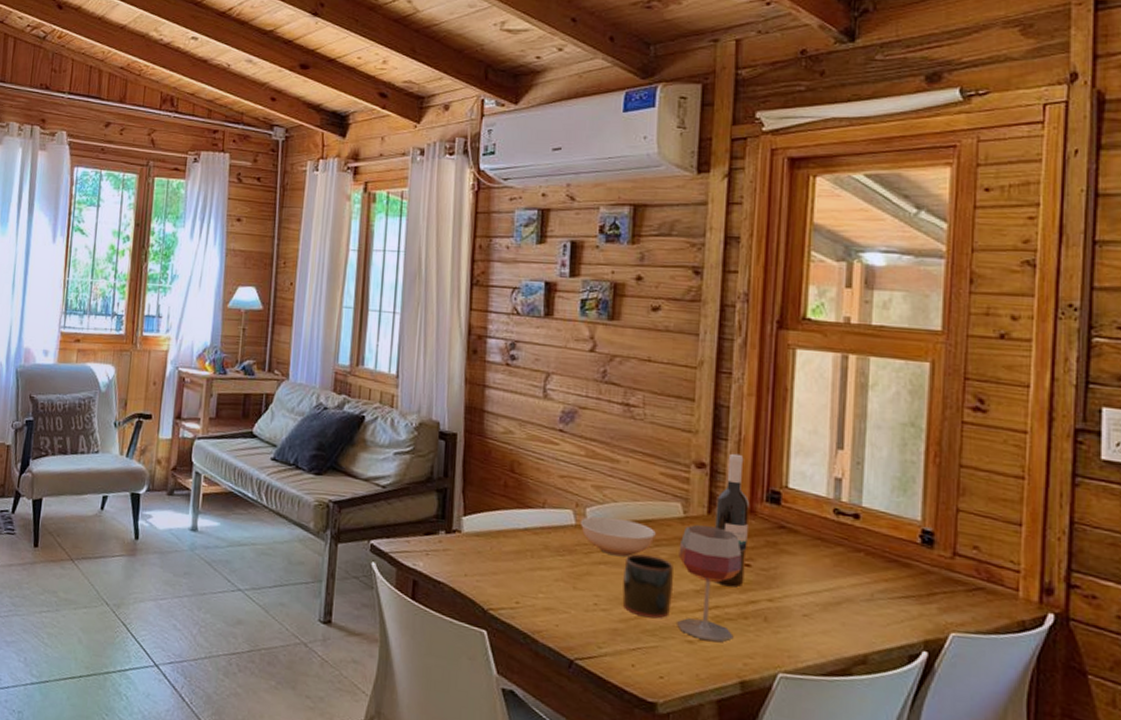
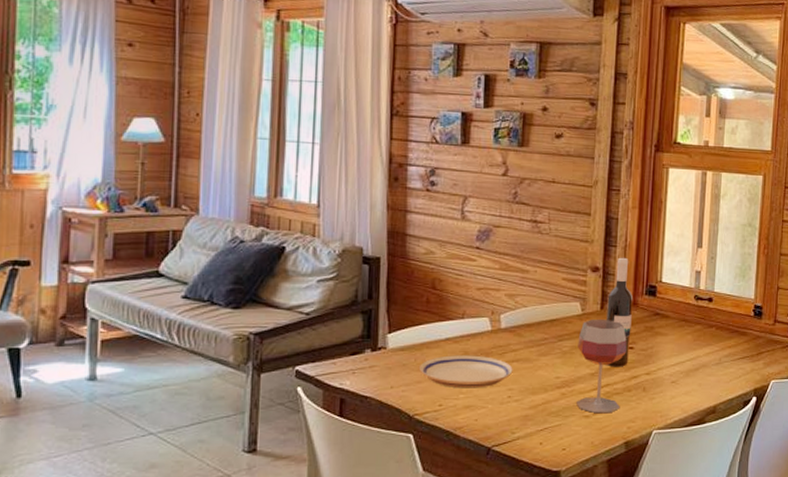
plate: none [495,547,600,590] -> present [419,355,513,389]
bowl: present [580,516,656,557] -> none [495,321,559,354]
mug: present [622,554,674,619] -> none [532,349,574,402]

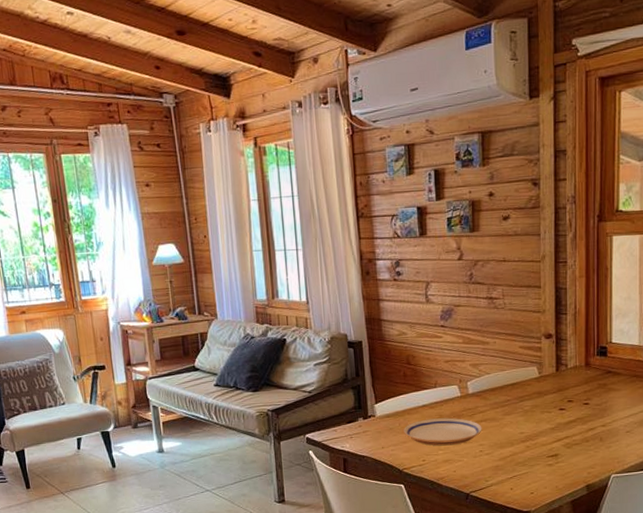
wineglass: present [576,320,627,413] -> none [537,380,582,462]
wine bottle: present [605,257,633,367] -> none [561,323,586,421]

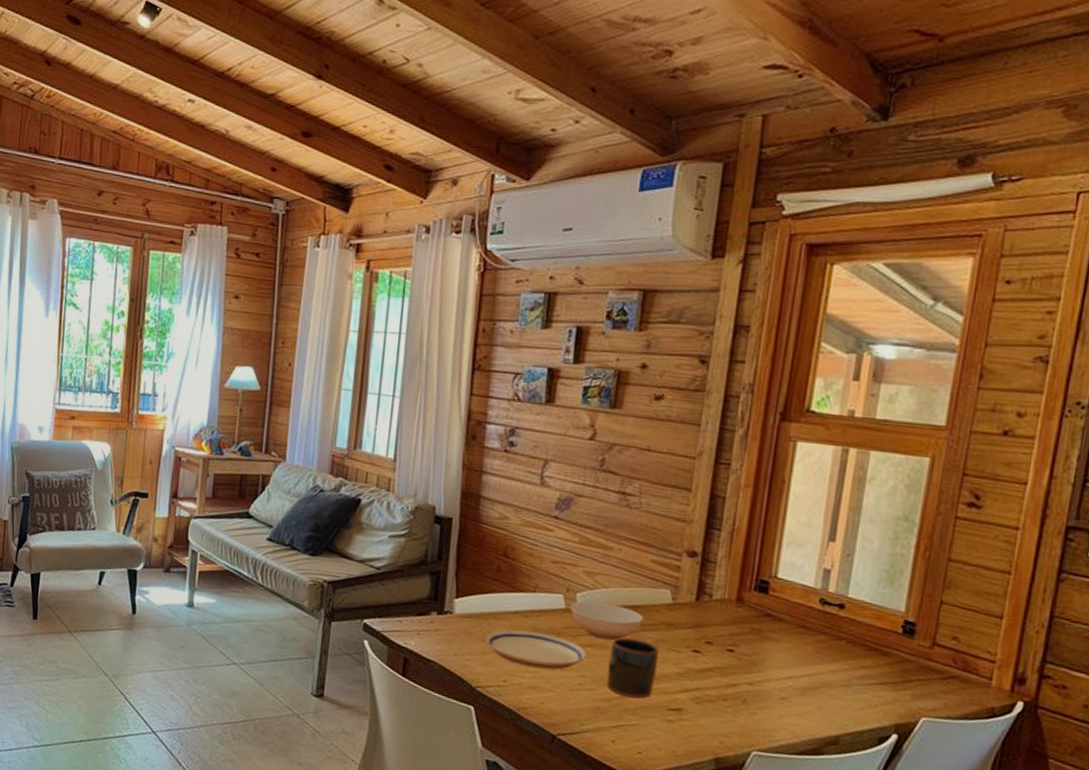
bowl: none [464,385,520,414] -> present [569,601,644,641]
mug: none [499,409,536,454] -> present [606,637,659,699]

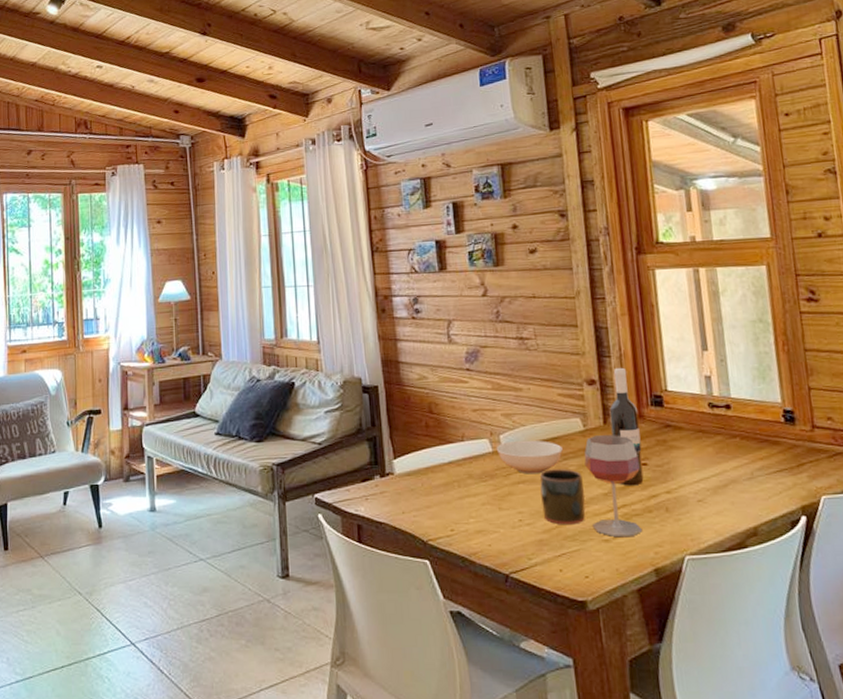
plate: present [485,629,587,670] -> none [427,478,520,513]
wineglass: none [658,611,727,721] -> present [584,435,643,536]
wine bottle: none [699,543,737,671] -> present [609,367,644,486]

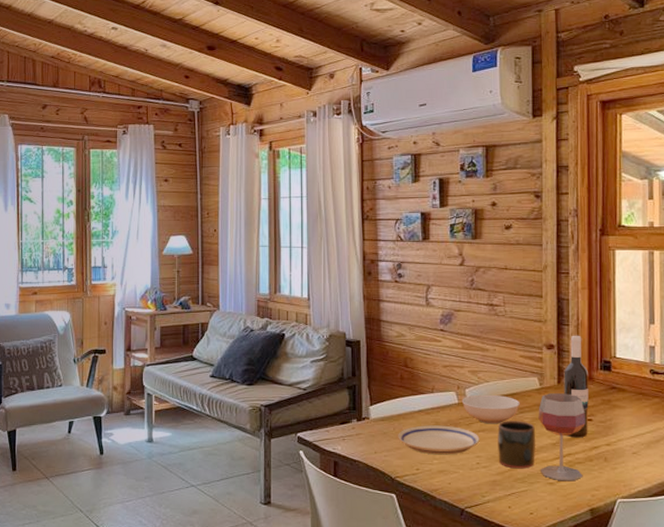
plate: none [427,478,520,513] -> present [398,425,480,455]

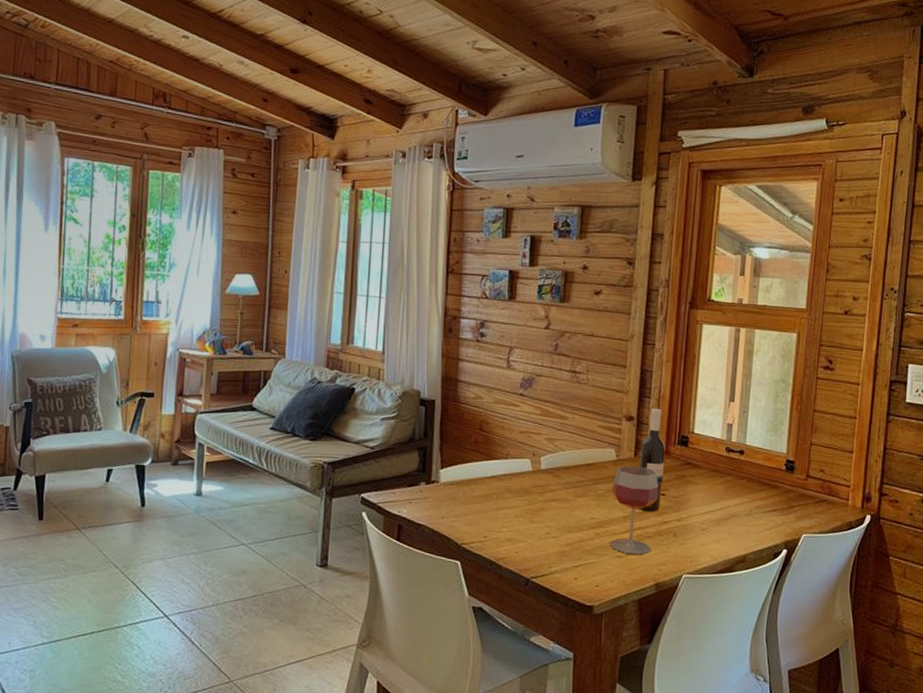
plate: present [398,425,480,455] -> none [467,491,551,524]
bowl: present [461,394,520,424] -> none [535,463,595,494]
mug: present [498,421,536,469] -> none [568,491,608,541]

